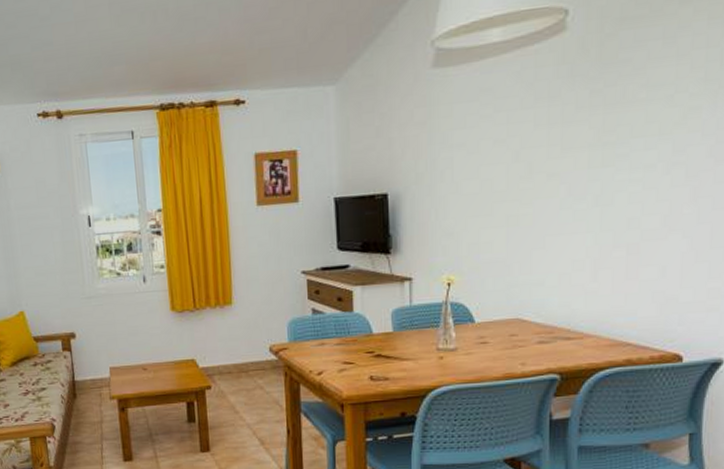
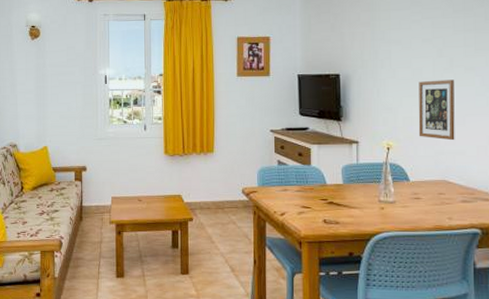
picture frame: none [487,191,533,269] -> present [418,79,455,141]

